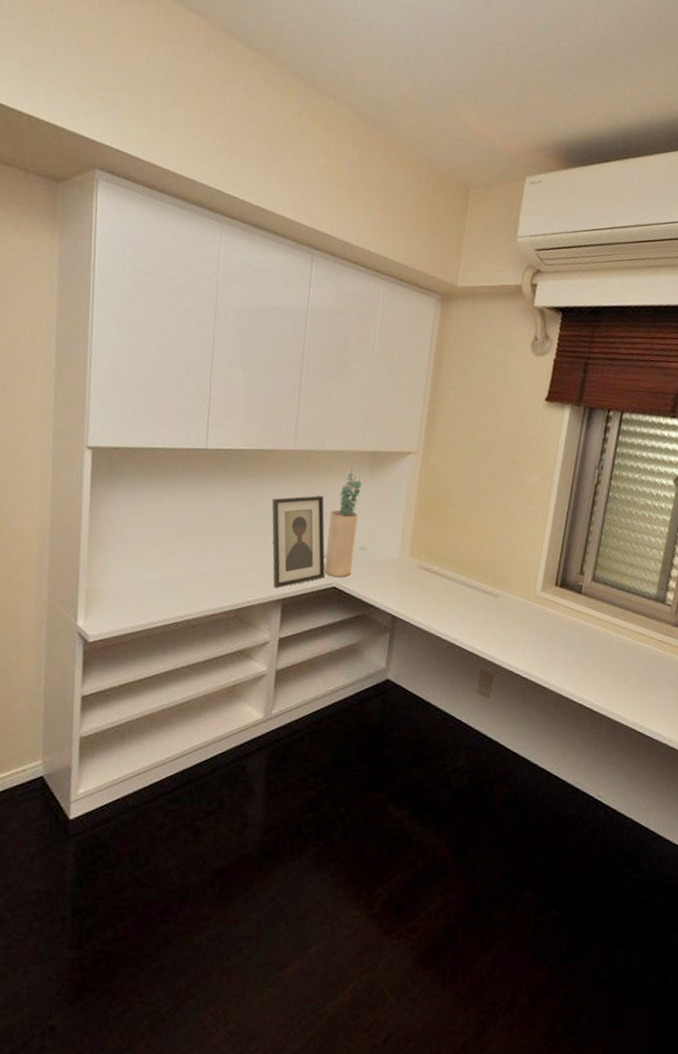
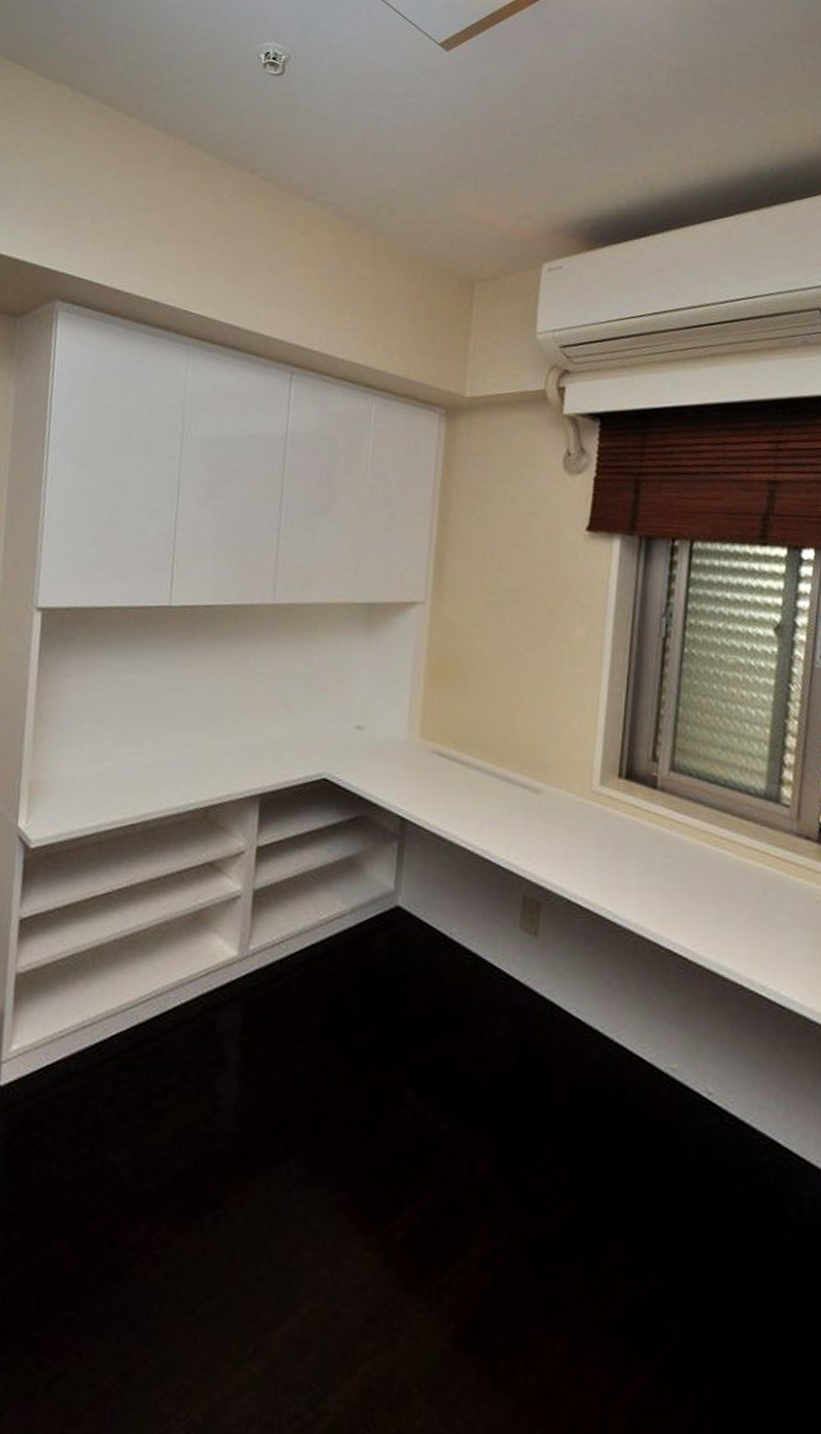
picture frame: present [271,495,326,589] -> none [246,660,314,781]
vase: present [324,468,362,578] -> none [312,624,357,767]

